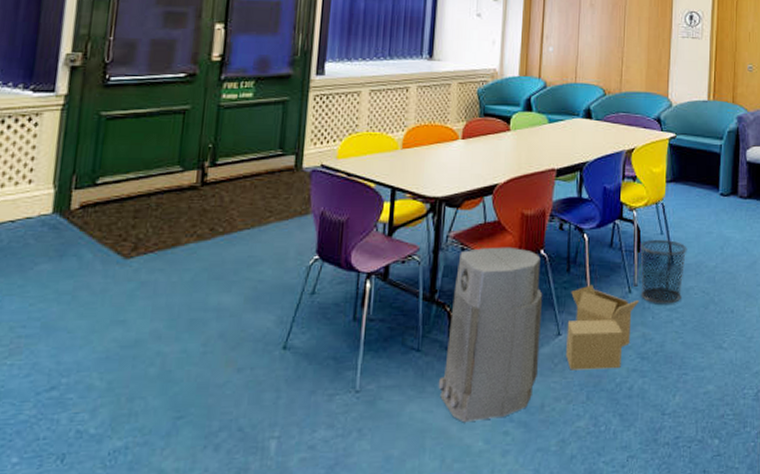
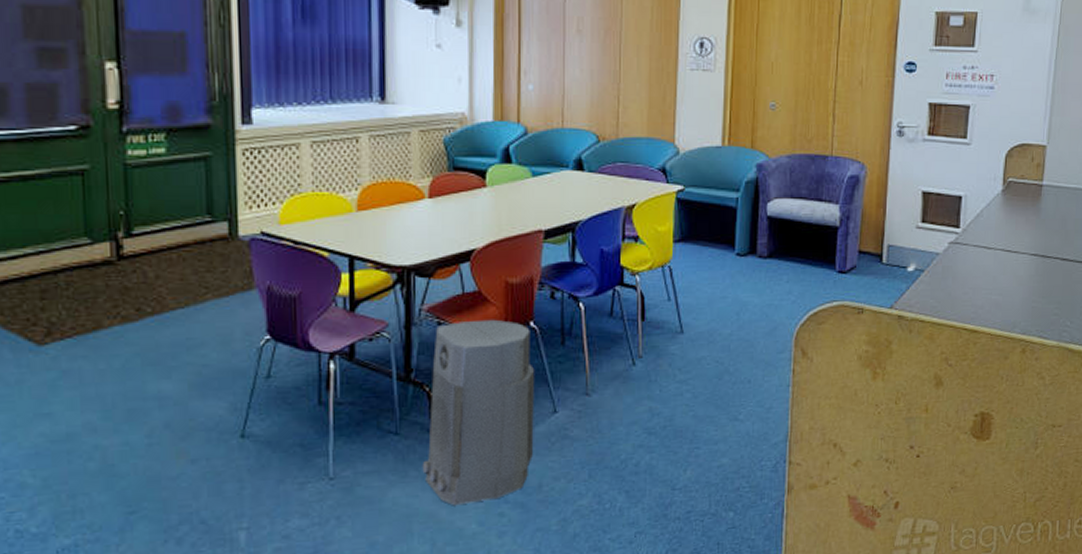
cardboard box: present [566,284,639,370] -> none [564,357,644,449]
waste bin: present [640,240,687,304] -> none [645,307,699,377]

